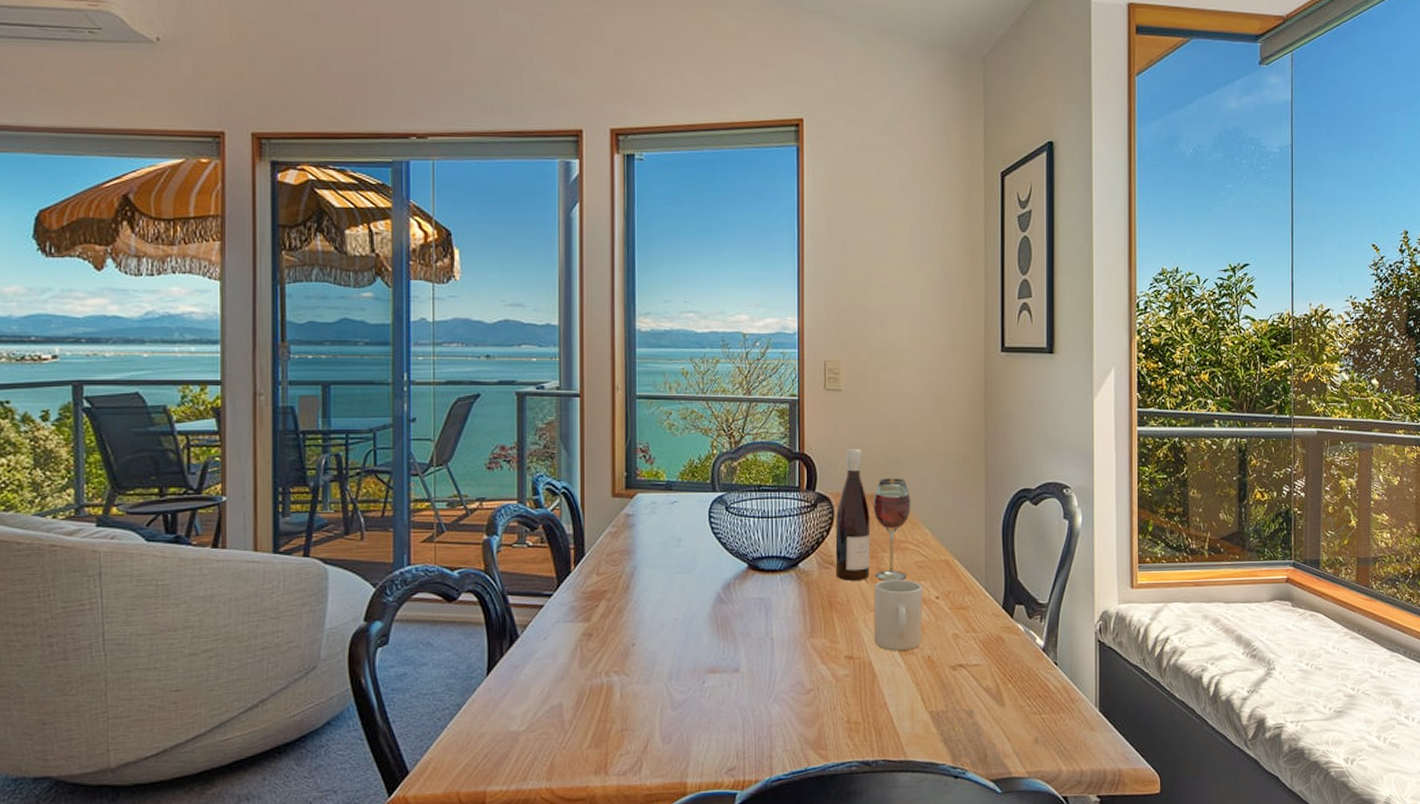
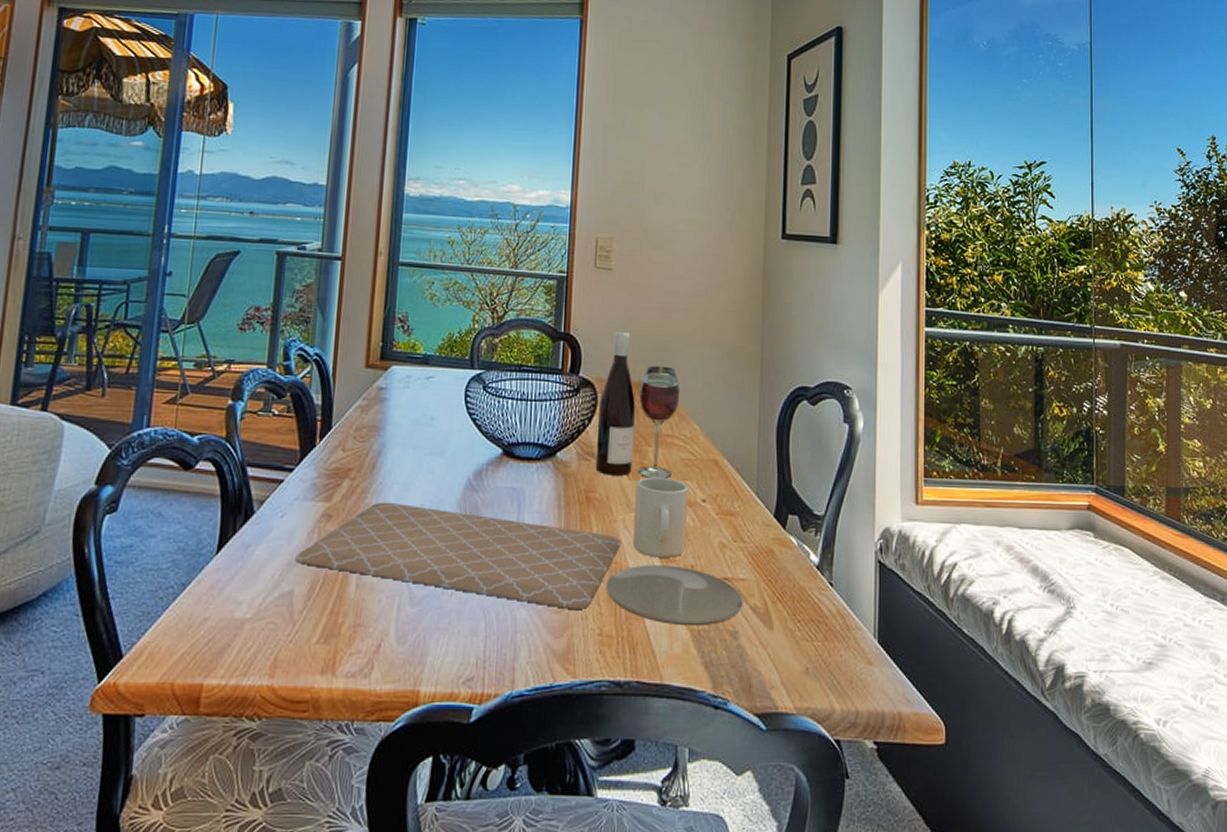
placemat: none [561,618,864,703] -> present [295,502,622,611]
plate: none [851,657,977,710] -> present [605,565,743,626]

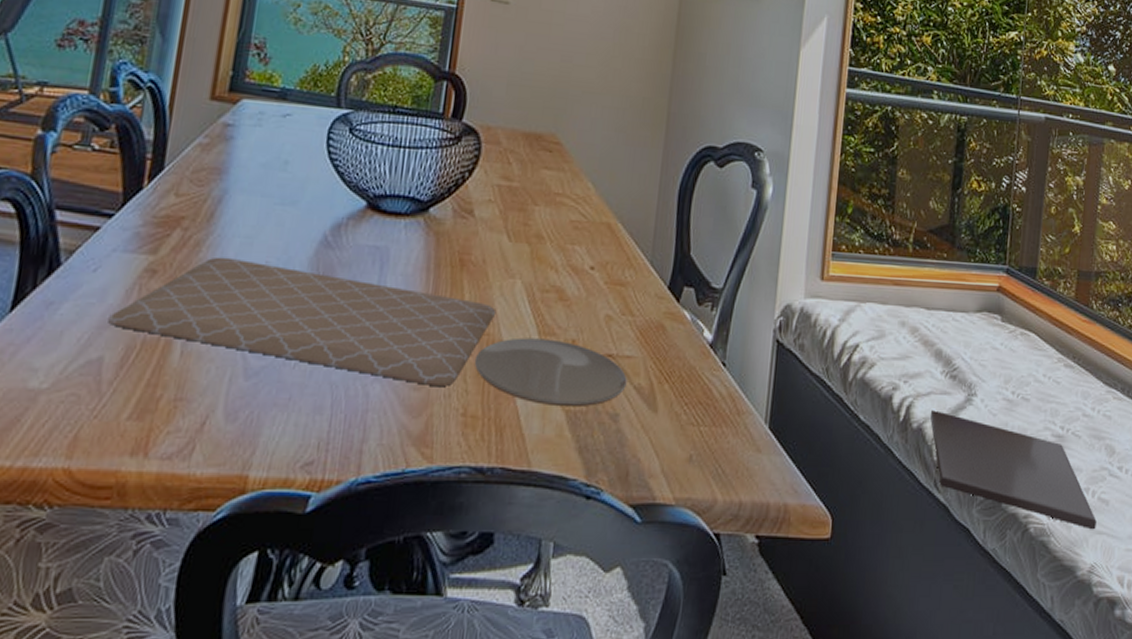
bottle: present [595,331,636,476] -> none [472,73,525,237]
cup: present [633,476,689,558] -> none [509,239,577,331]
wineglass: present [638,365,680,479] -> none [520,114,576,242]
plaque: none [1031,623,1207,736] -> present [929,410,1096,530]

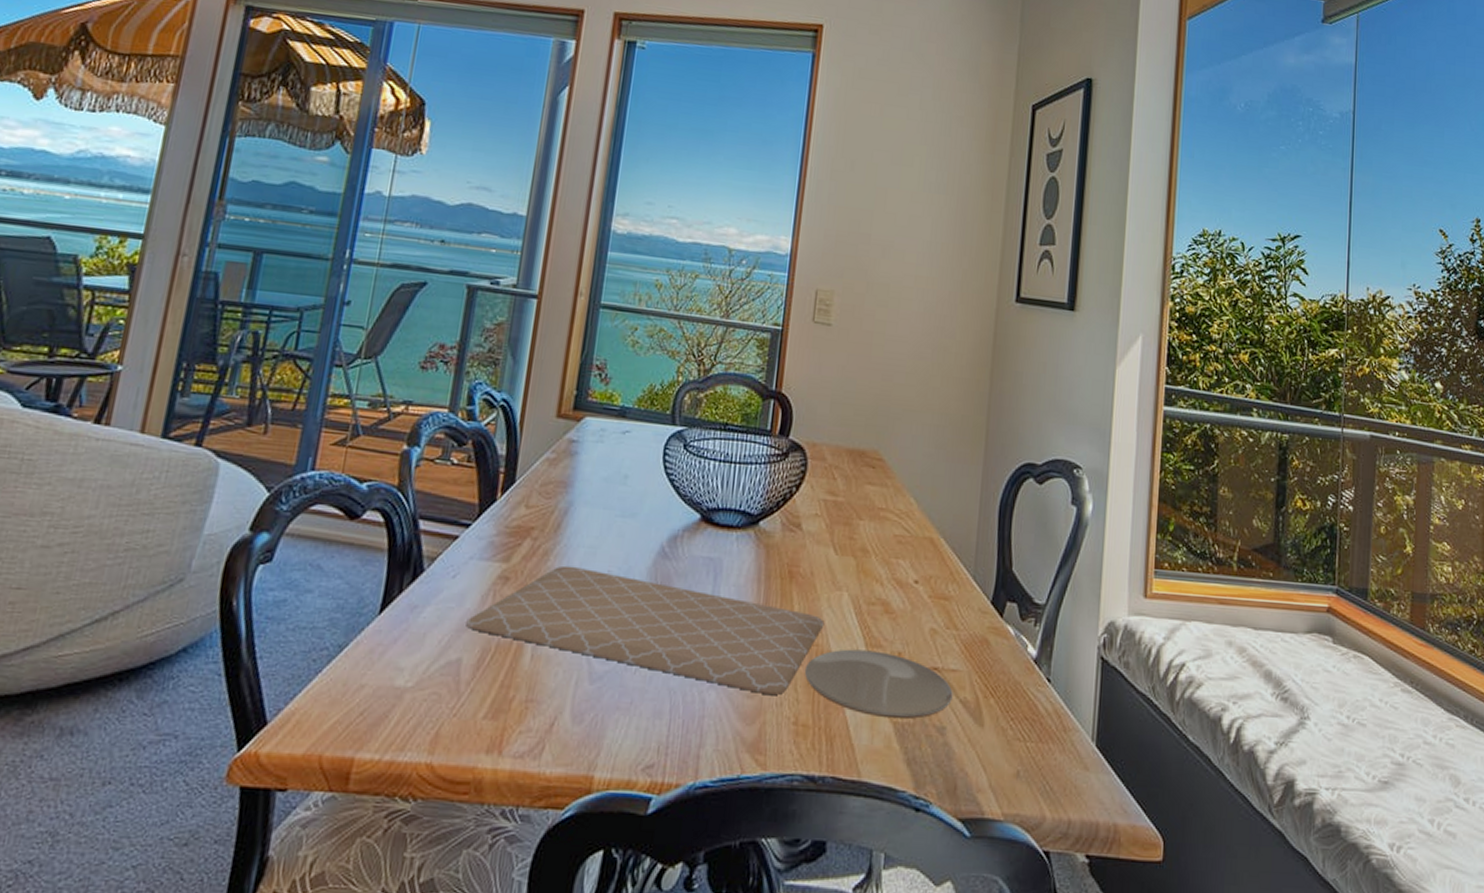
plaque: present [929,410,1096,530] -> none [1261,733,1443,864]

